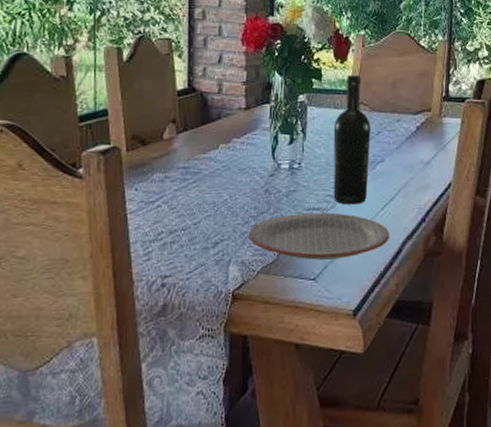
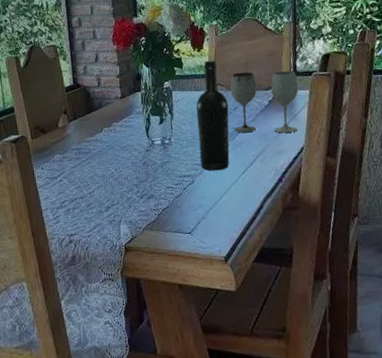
plate: present [248,212,389,260] -> none [133,178,251,218]
wineglass: none [374,91,450,165] -> present [230,71,299,133]

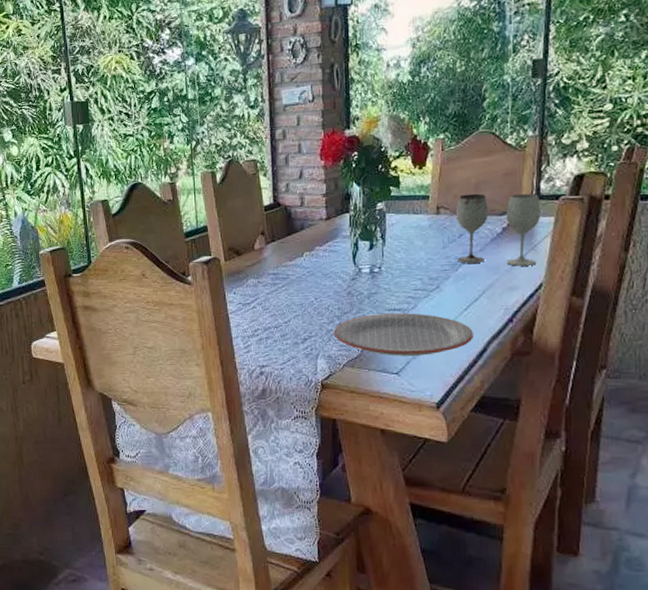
plate: none [133,178,251,218] -> present [333,313,473,356]
wine bottle: present [196,60,230,171] -> none [413,179,452,306]

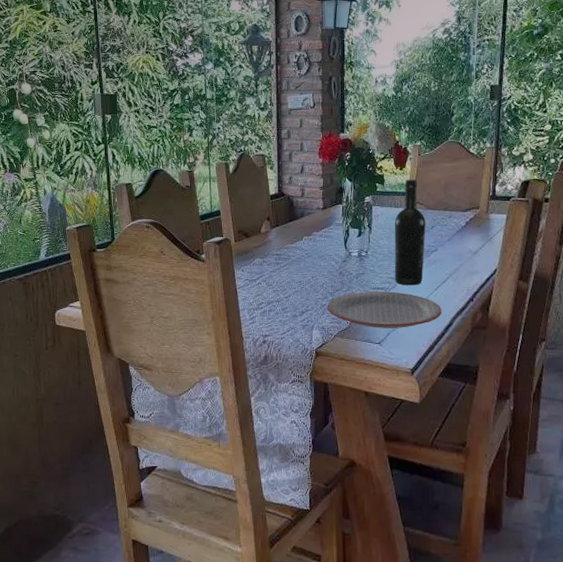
wine bottle: none [413,179,452,306] -> present [394,179,426,286]
wineglass: present [455,193,541,266] -> none [429,192,496,254]

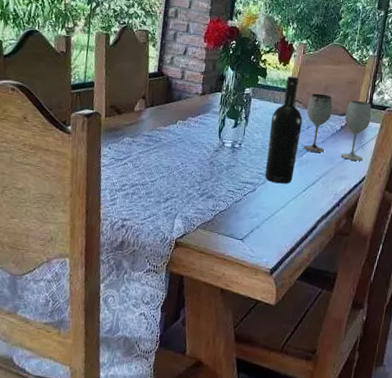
plate: present [327,291,442,328] -> none [192,184,308,227]
wineglass: none [429,192,496,254] -> present [303,93,372,161]

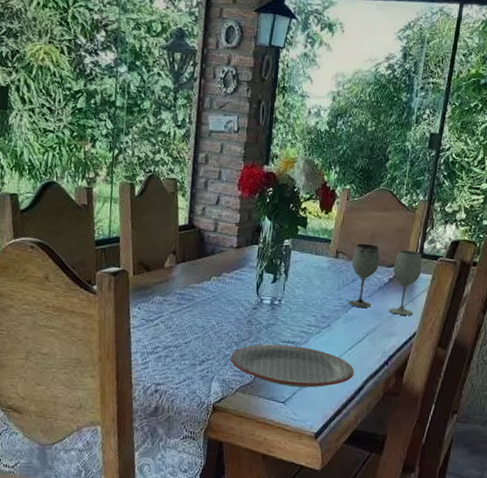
plate: none [192,184,308,227] -> present [230,344,354,388]
wine bottle: present [264,76,303,184] -> none [307,225,347,343]

